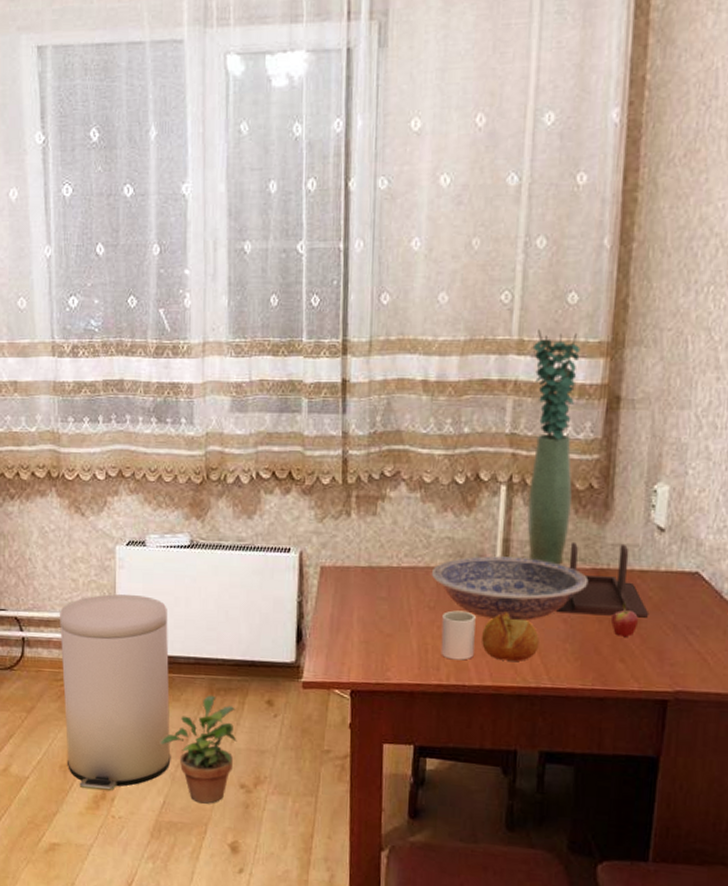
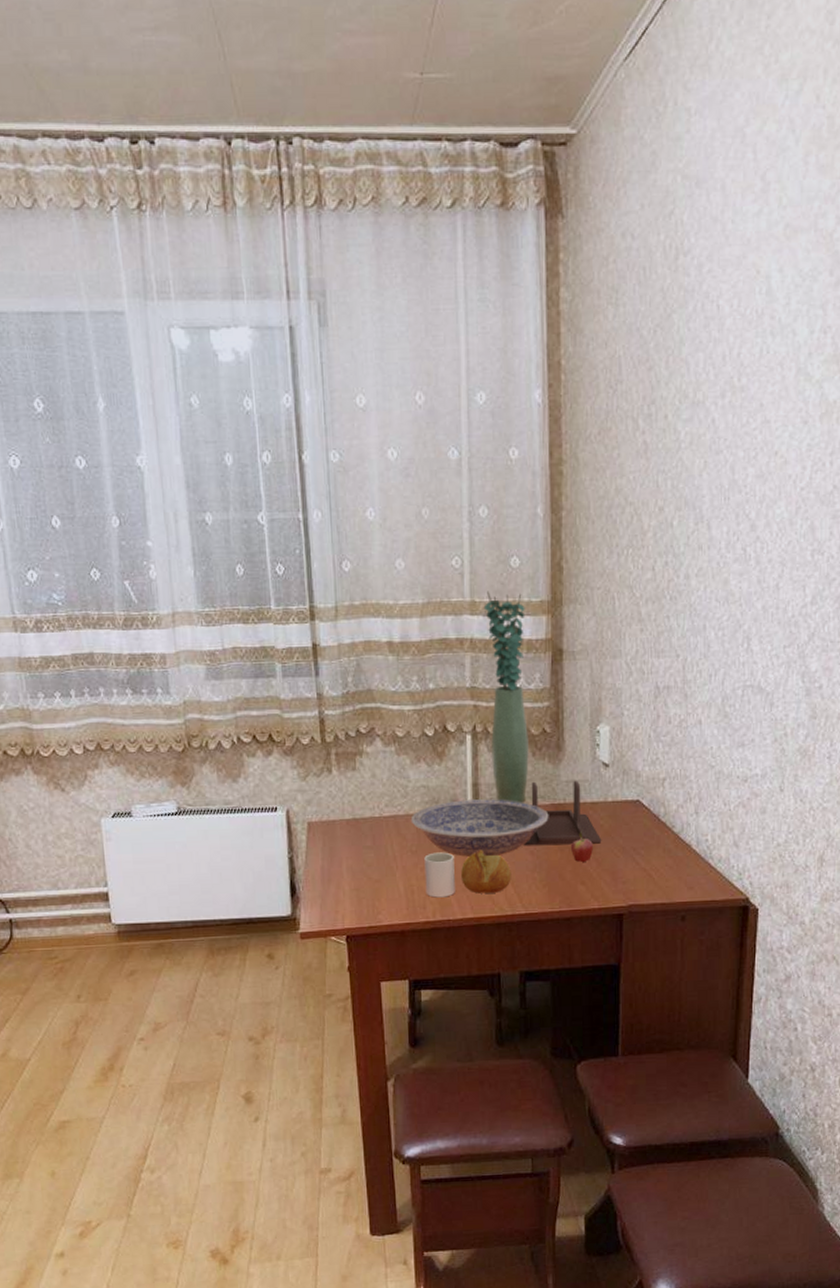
pedal bin: present [59,594,171,792] -> none [47,866,178,1063]
potted plant: present [161,695,237,804] -> none [165,955,242,1061]

